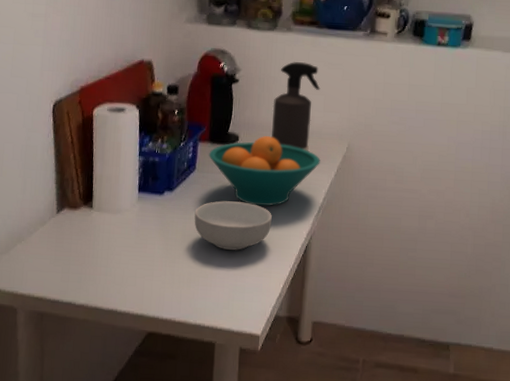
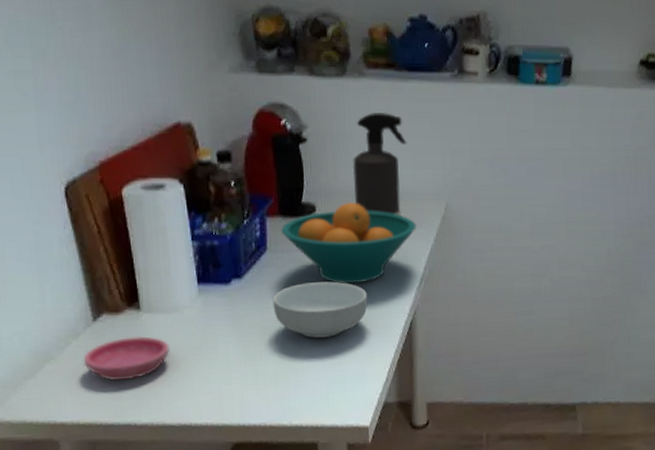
saucer: none [44,230,110,265] -> present [83,336,170,380]

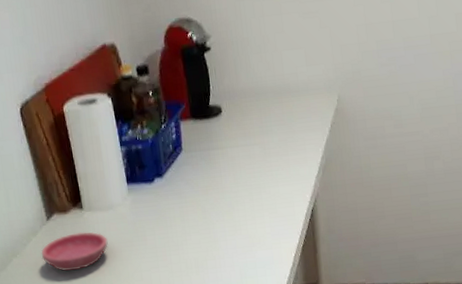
cereal bowl: present [272,280,368,338] -> none [189,175,272,228]
fruit bowl: present [281,203,416,284] -> none [193,102,312,177]
spray bottle: present [352,113,407,216] -> none [251,16,299,111]

